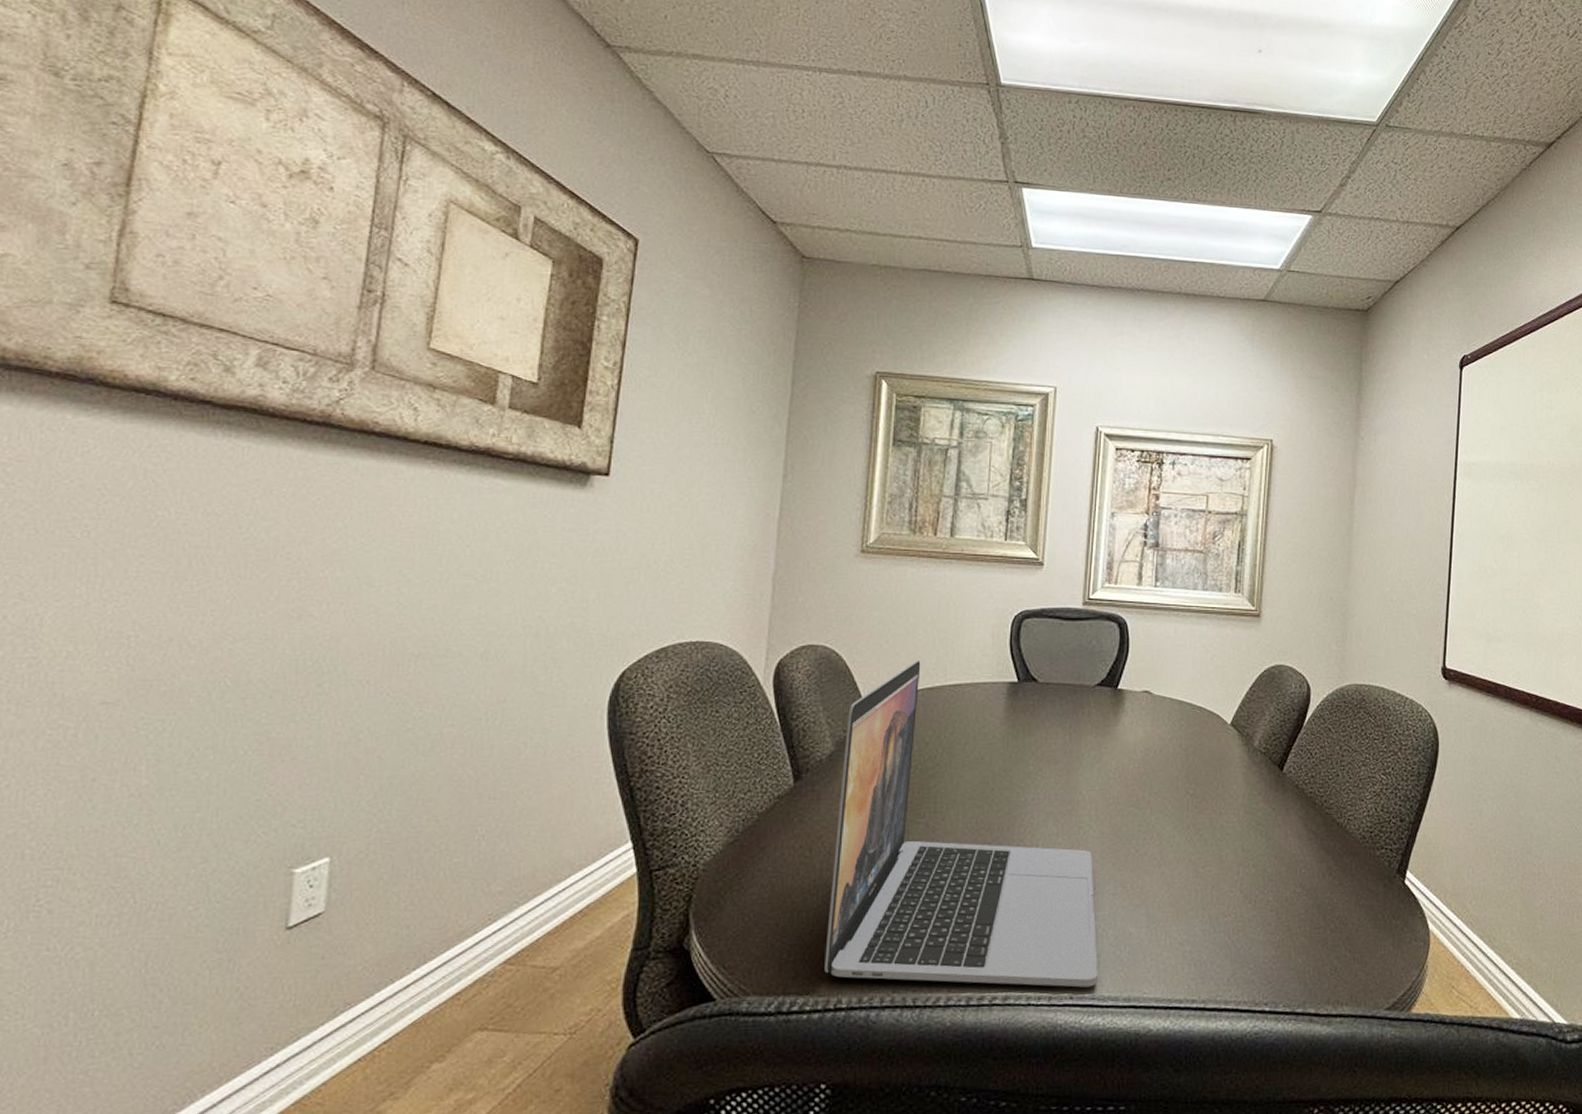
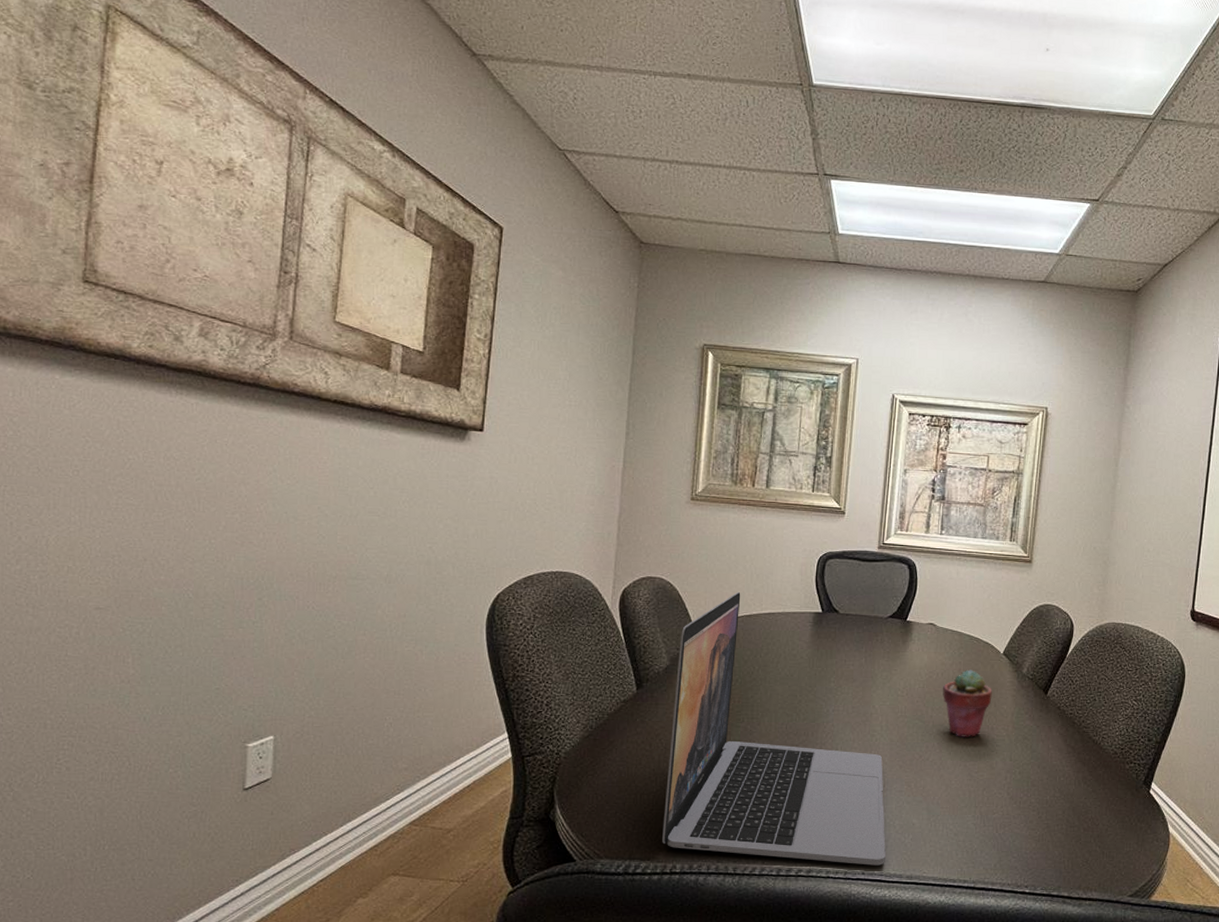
potted succulent: none [1162,744,1219,826] -> present [943,669,992,737]

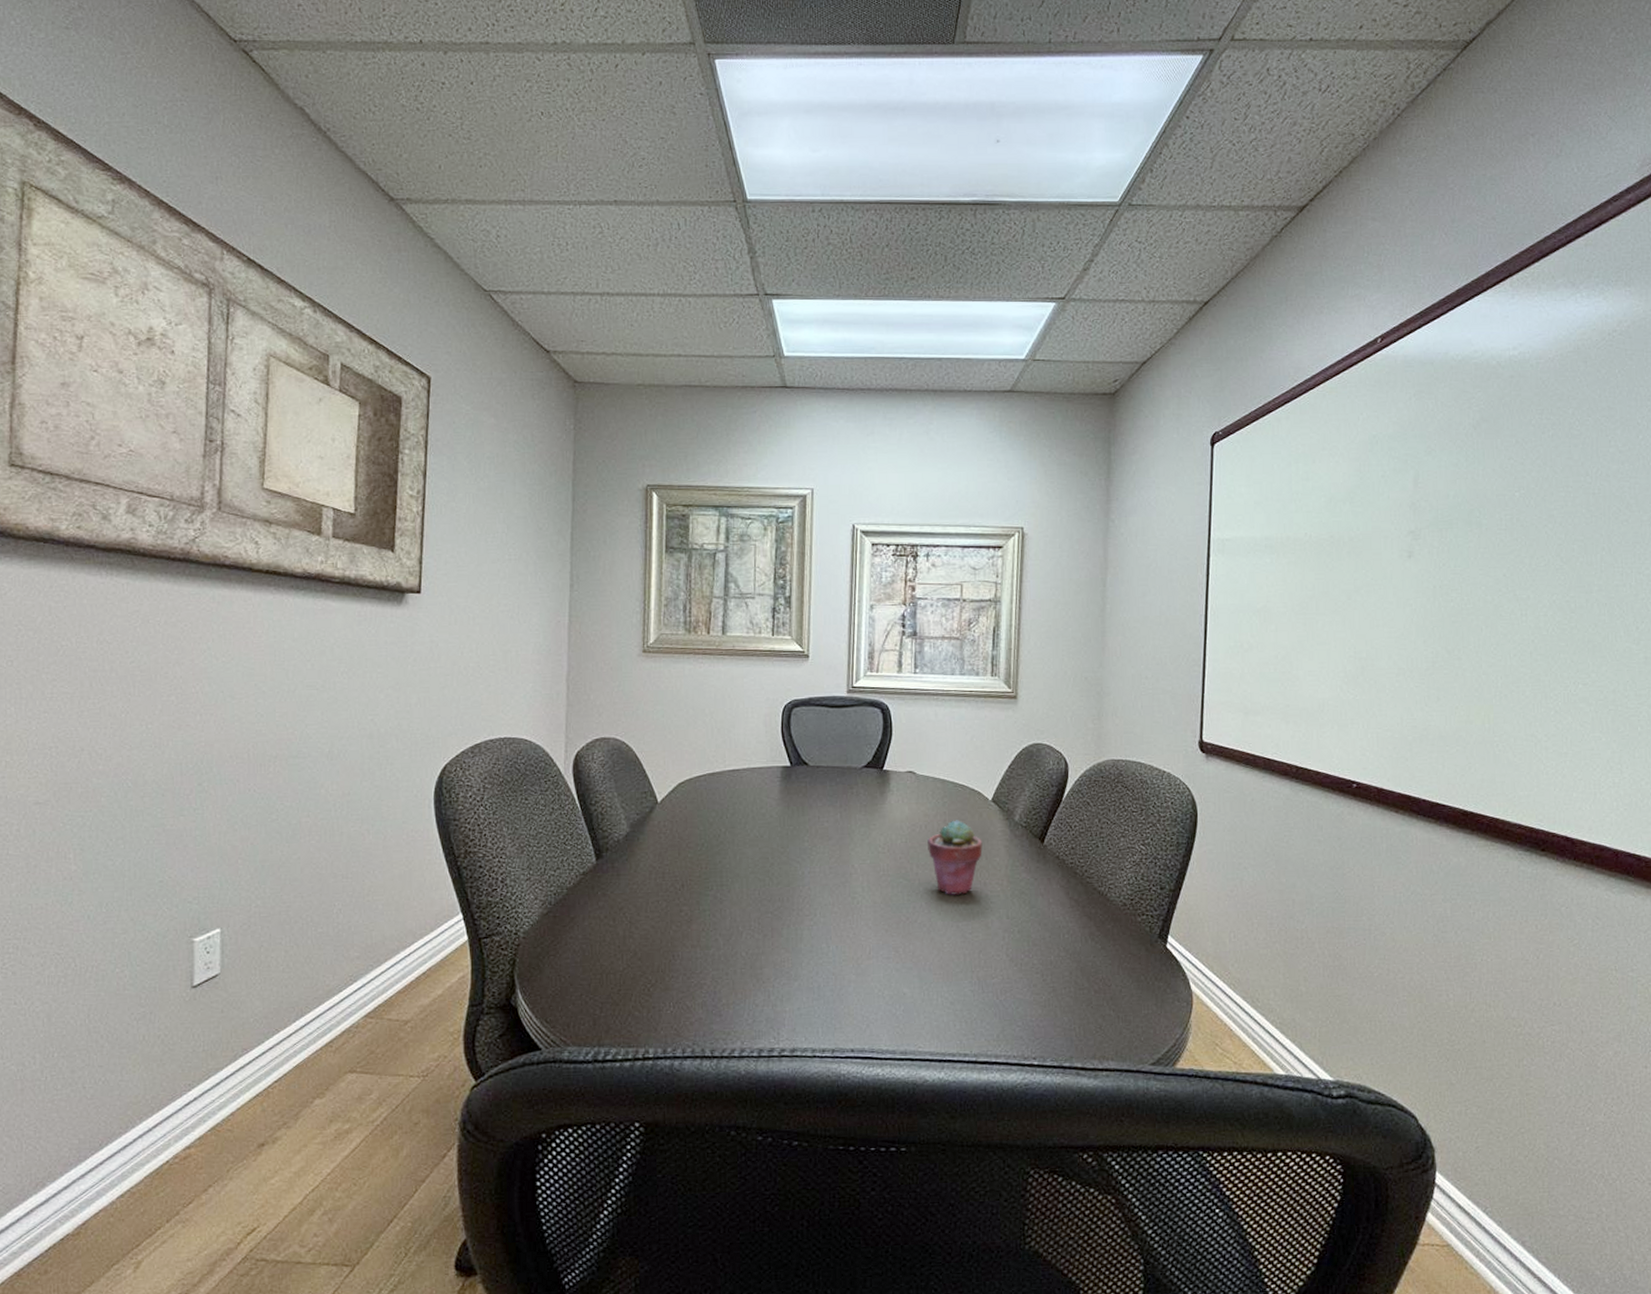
laptop: present [662,591,886,866] -> none [632,748,876,1042]

